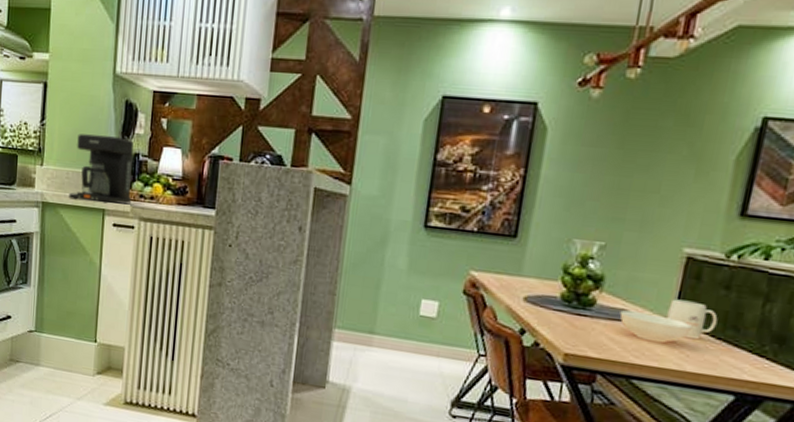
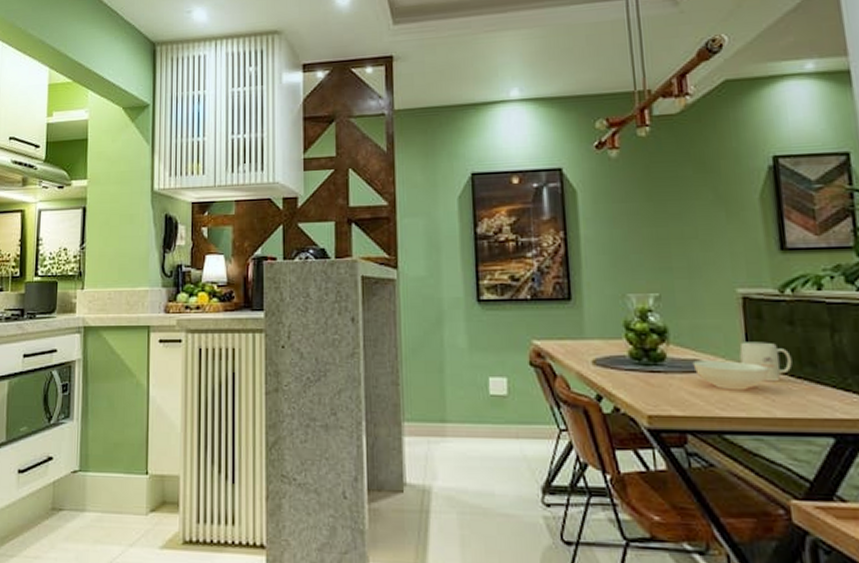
coffee maker: present [69,134,134,204] -> none [112,251,177,320]

